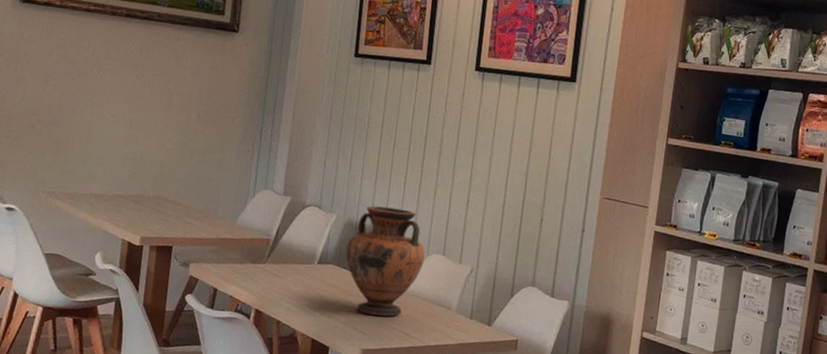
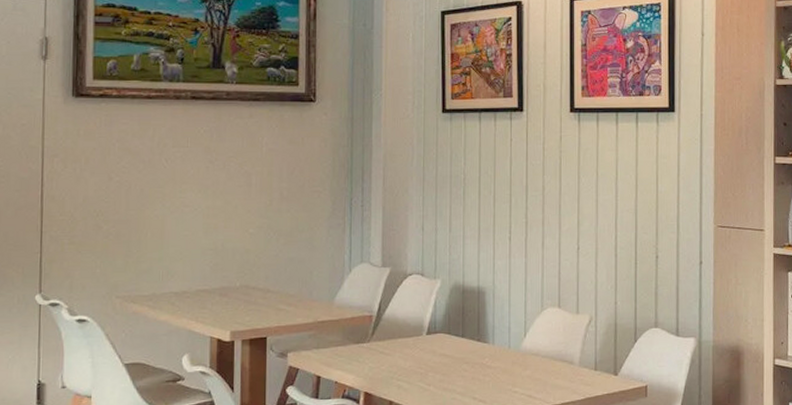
vase: present [346,205,425,317] -> none [456,265,539,381]

